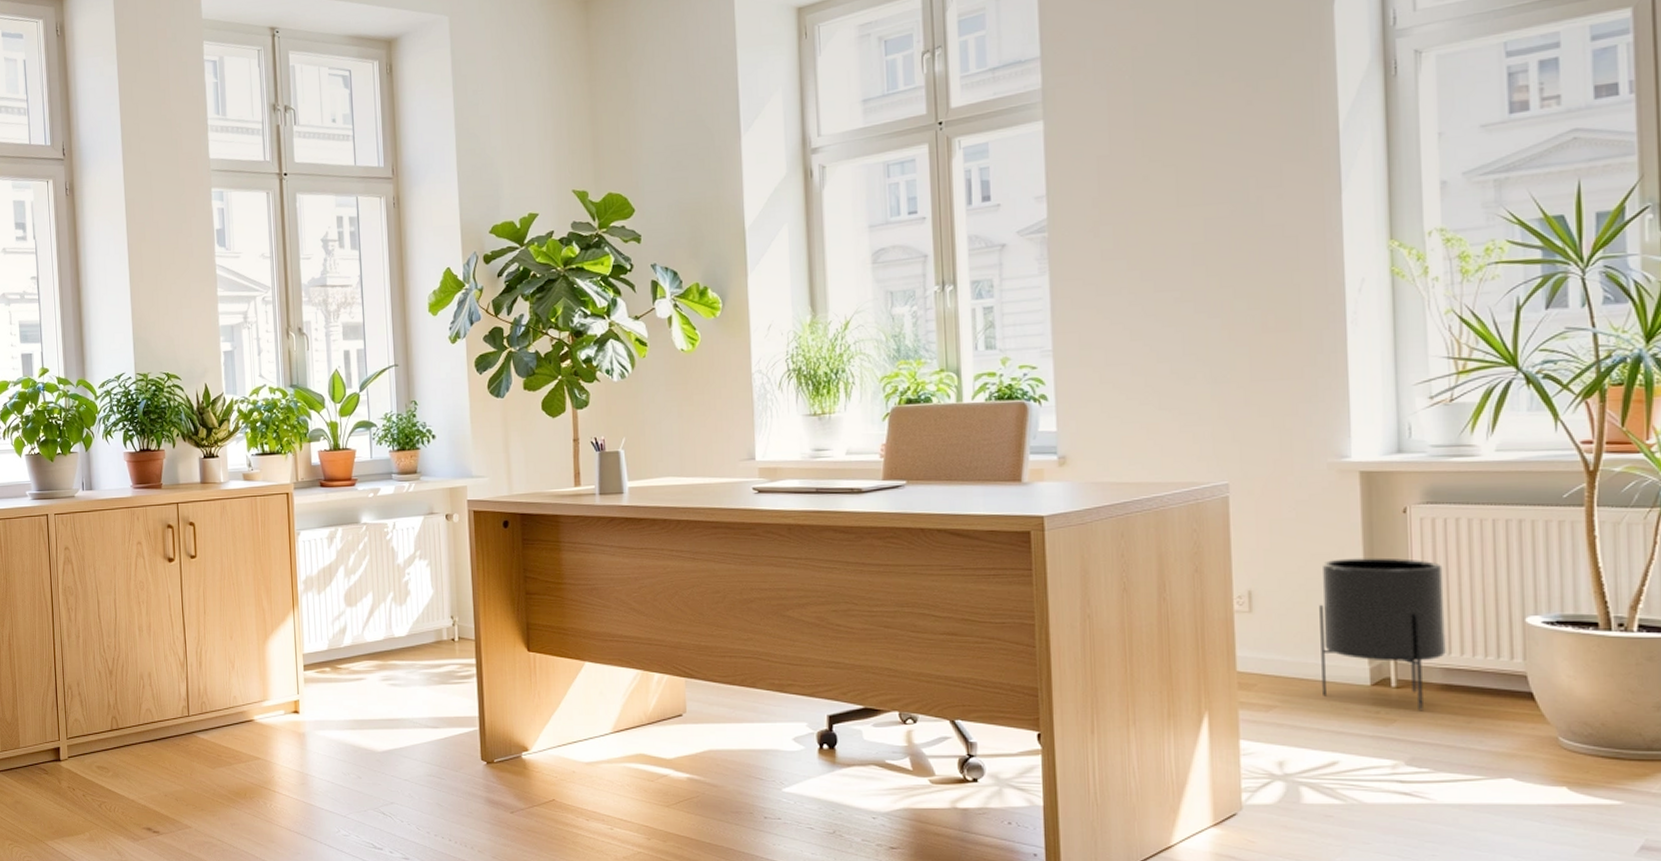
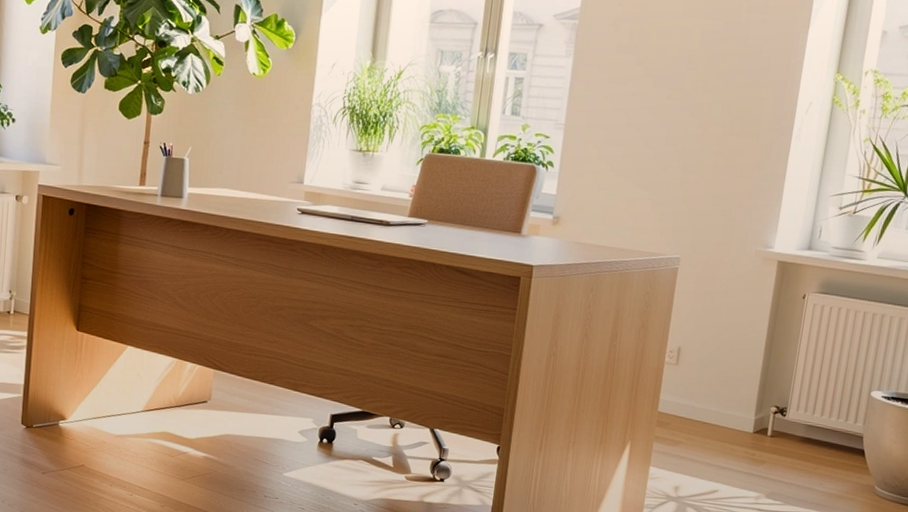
planter: present [1319,557,1446,711] -> none [717,329,822,457]

